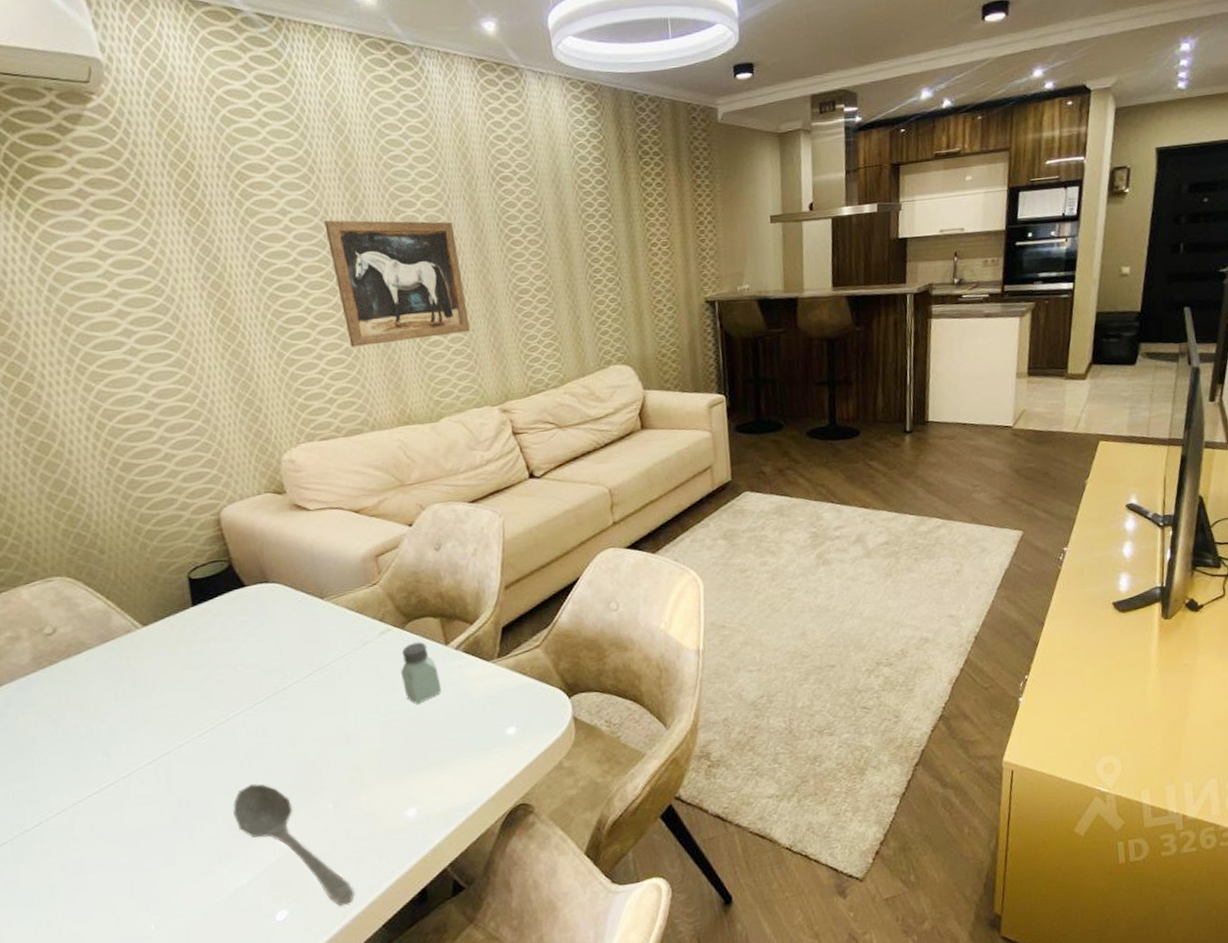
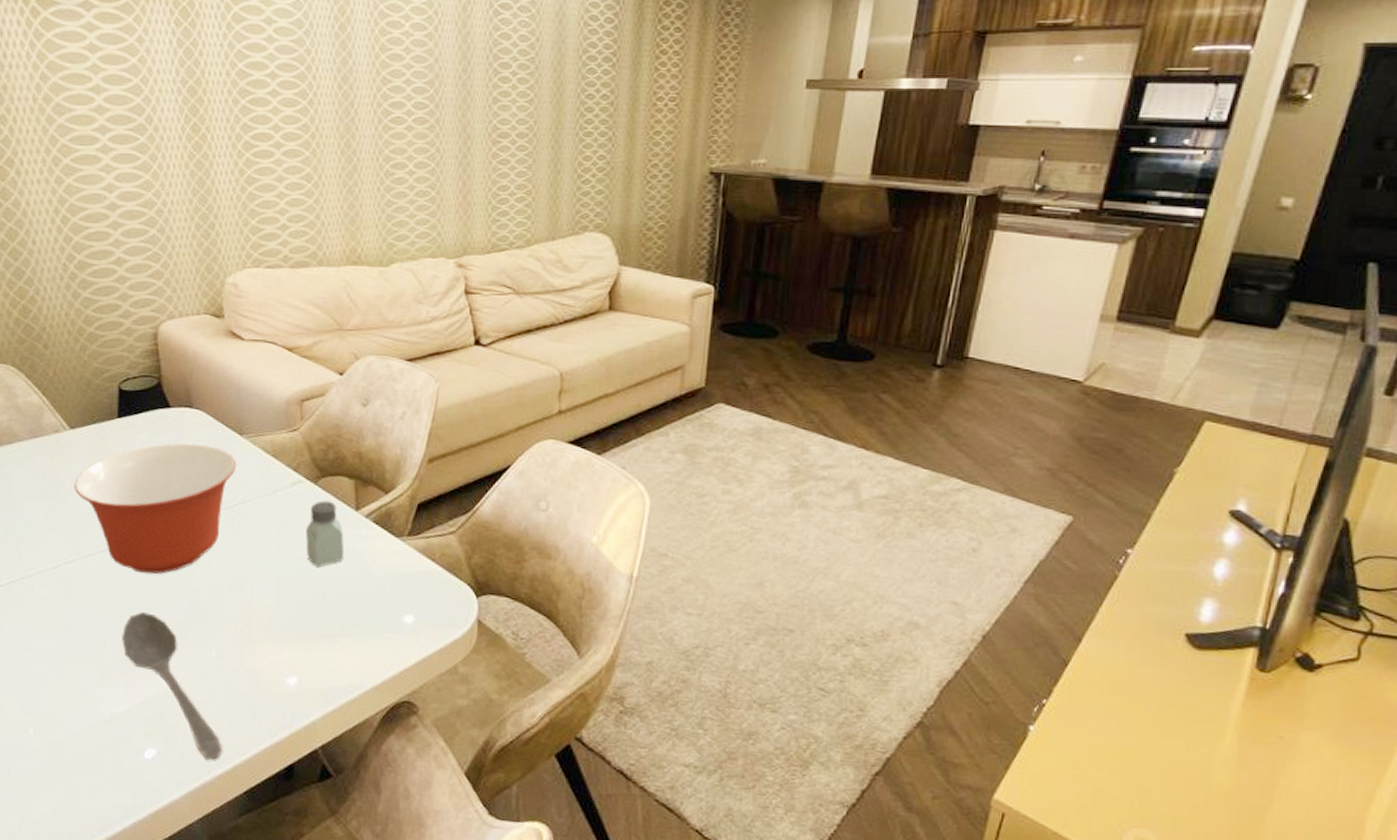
mixing bowl: none [157,614,323,749] -> present [75,443,237,574]
wall art: present [324,220,470,347] -> none [307,35,440,174]

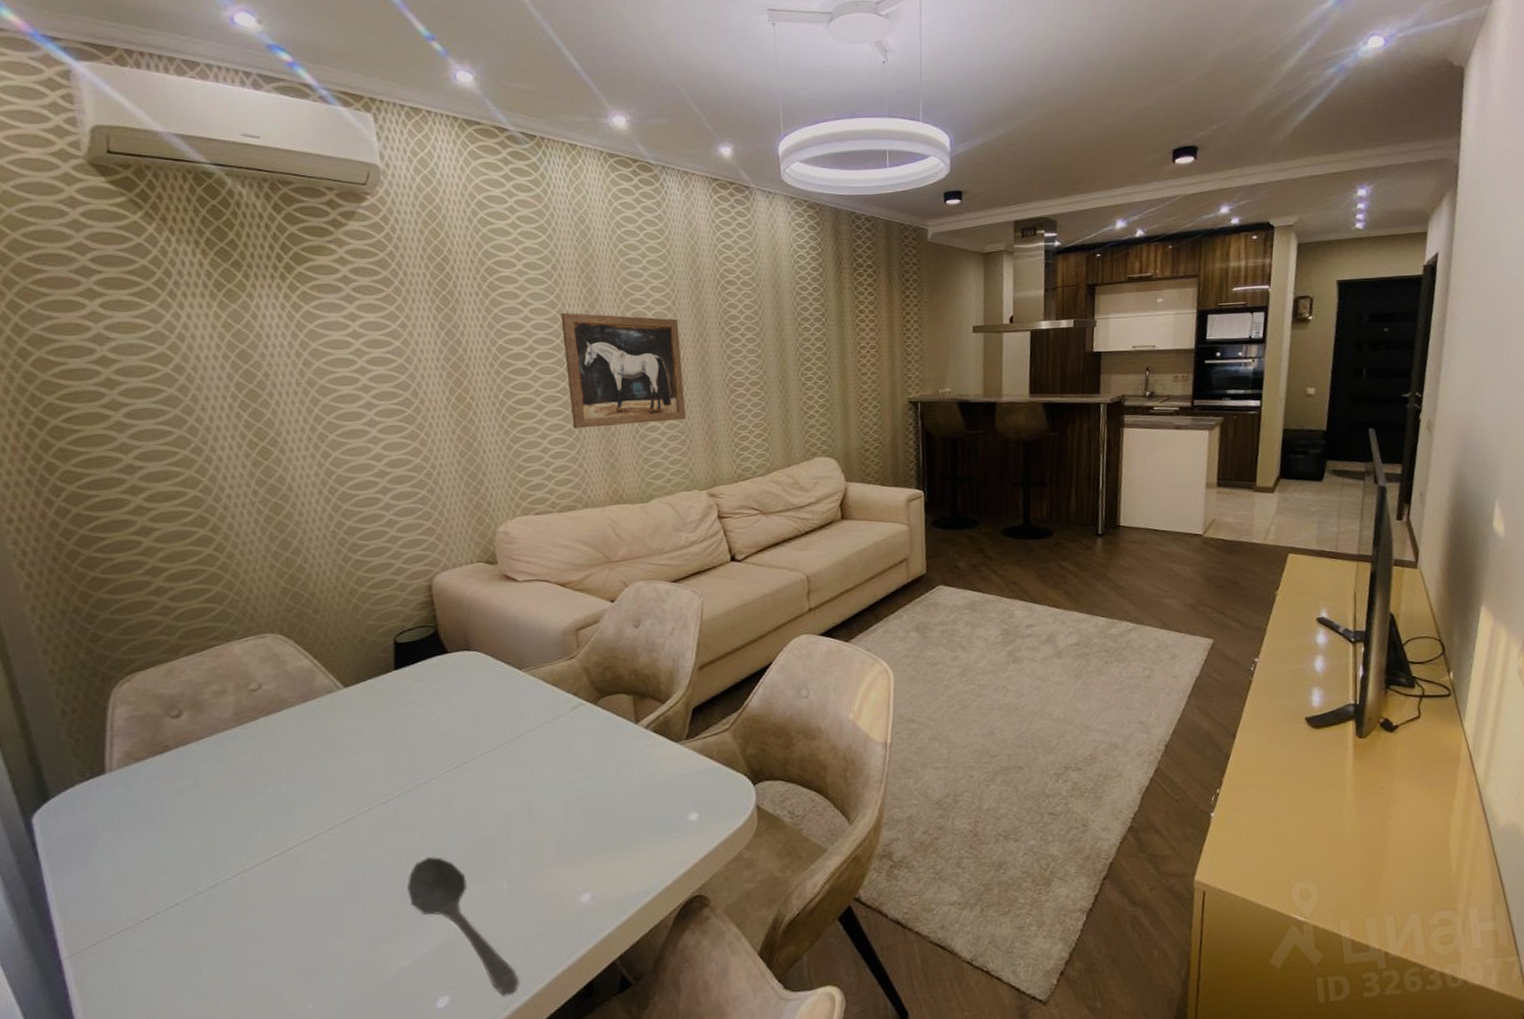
mixing bowl: present [75,443,237,574] -> none [351,683,518,819]
saltshaker: present [306,500,345,567] -> none [589,718,628,783]
wall art: none [307,35,440,174] -> present [561,313,686,429]

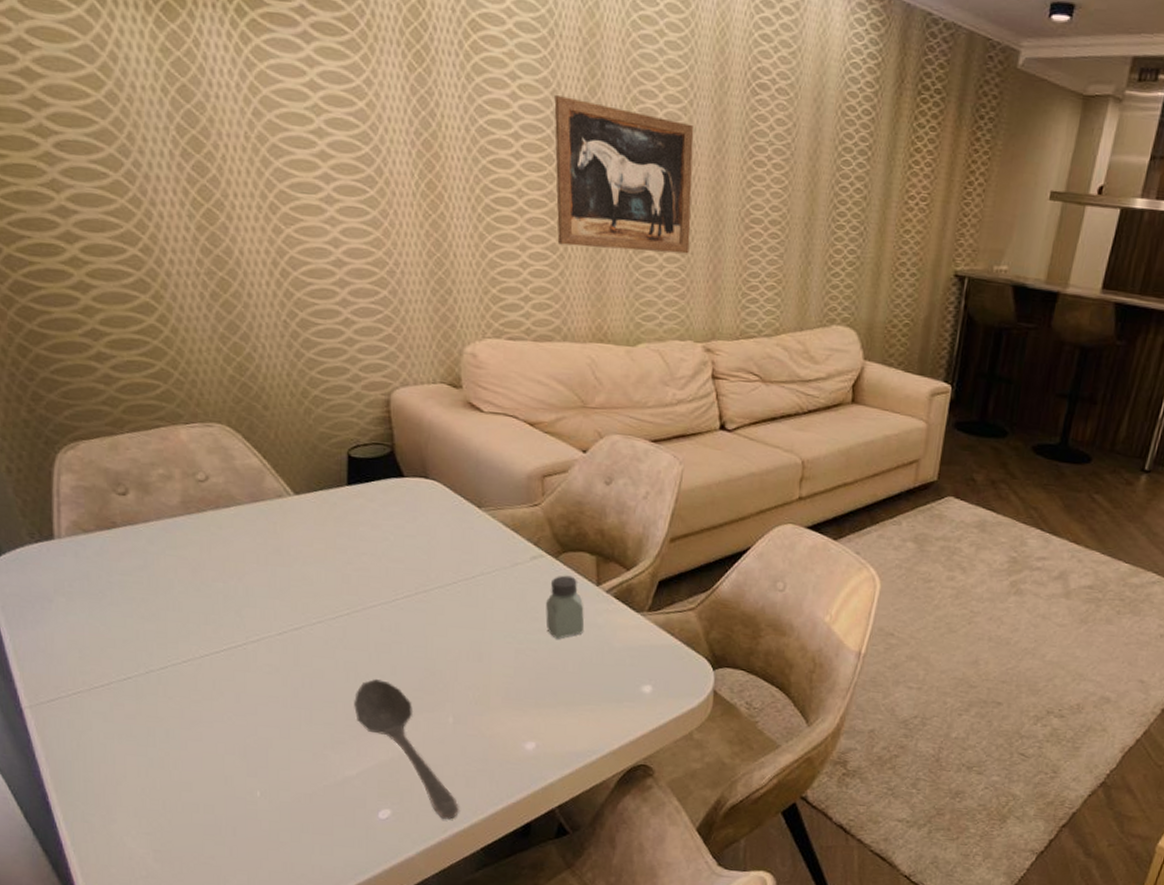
saltshaker: none [589,718,628,783] -> present [546,575,585,639]

